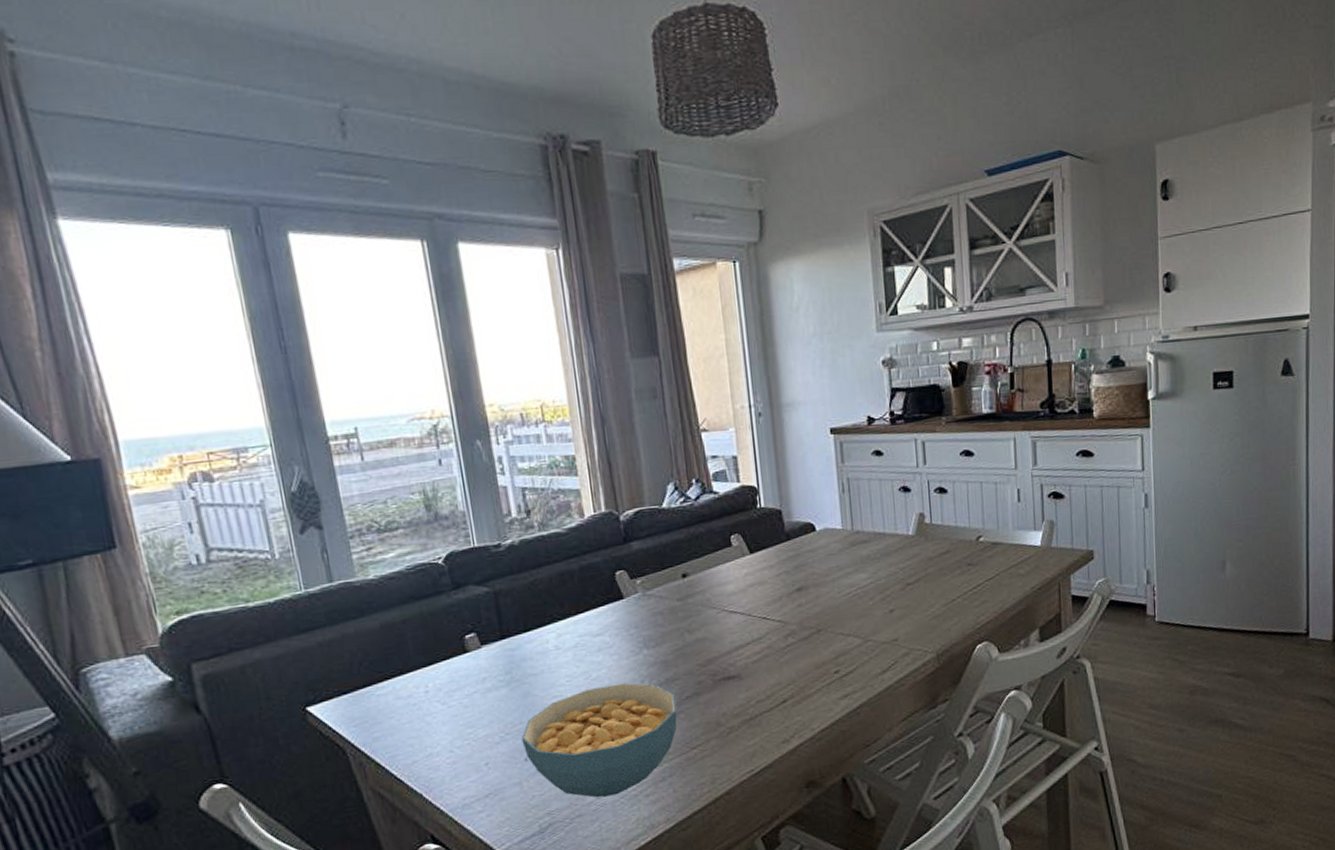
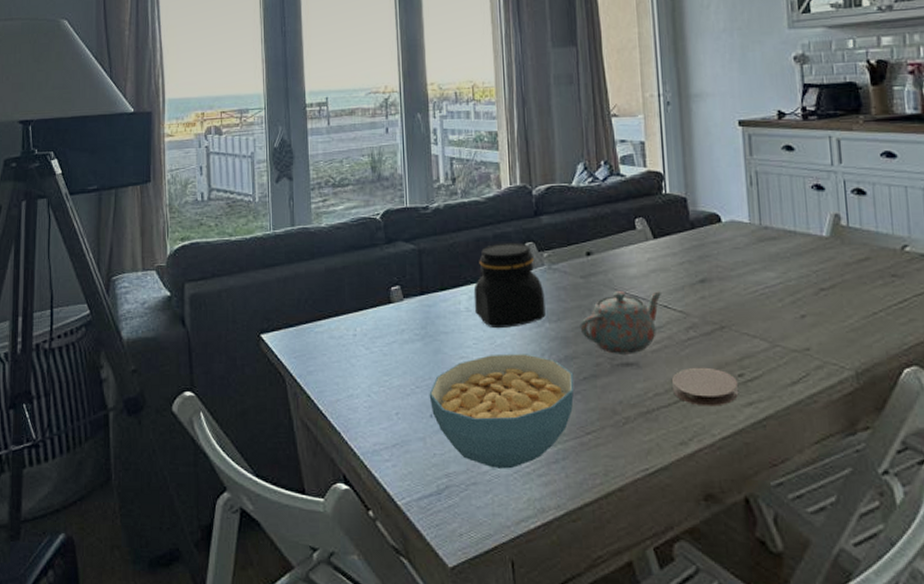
jar: none [562,572,643,663] -> present [473,242,546,329]
teapot: none [679,604,761,671] -> present [580,291,663,354]
coaster: none [772,669,836,705] -> present [671,367,739,407]

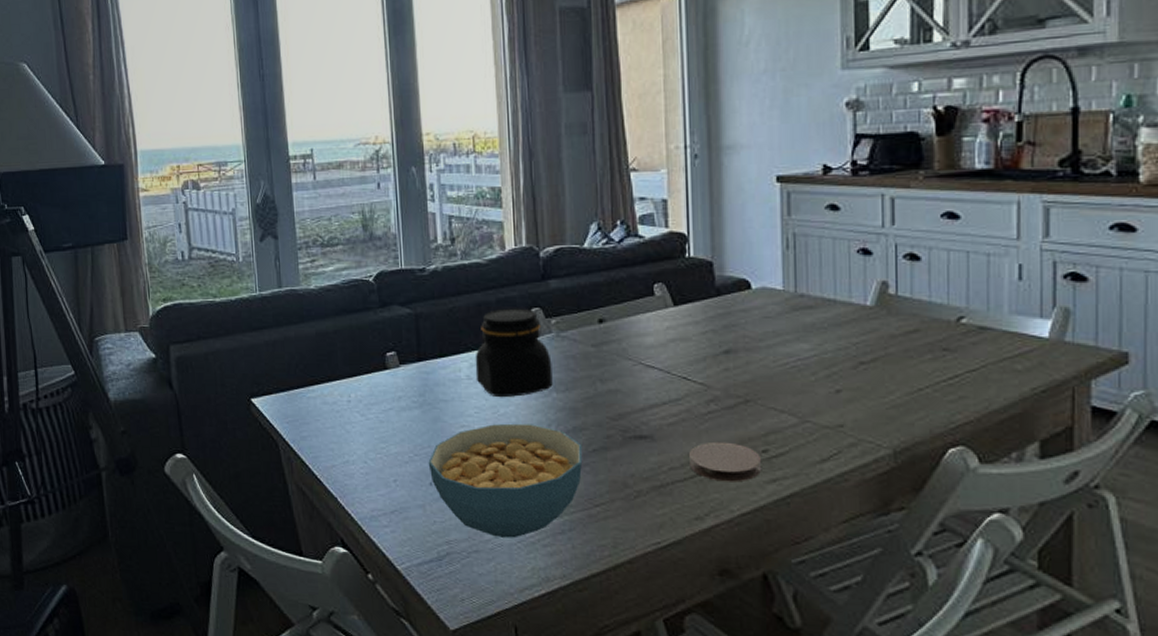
teapot: present [580,291,663,354] -> none [590,361,682,427]

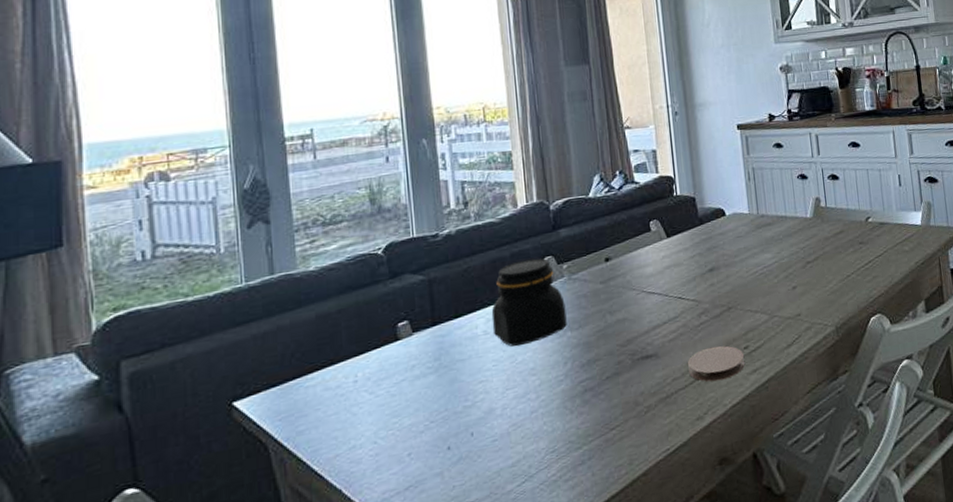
cereal bowl: present [428,423,583,538] -> none [445,365,598,486]

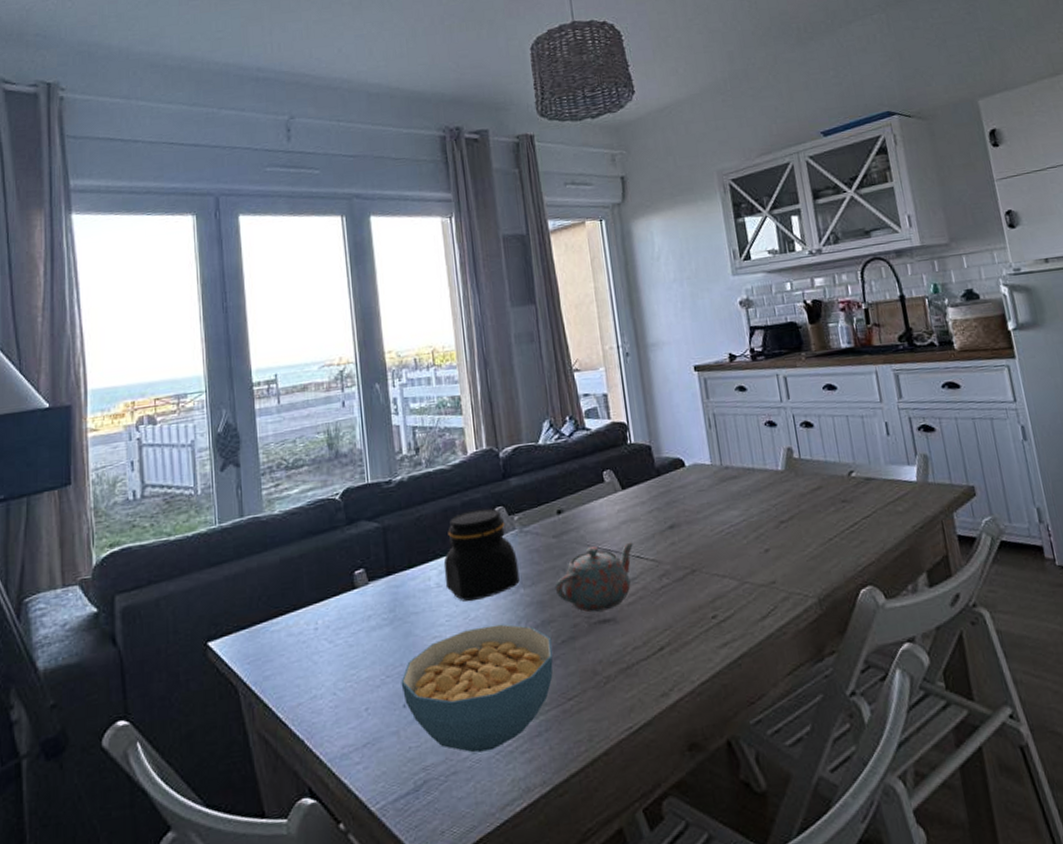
cereal bowl: none [445,365,598,486] -> present [401,624,553,753]
teapot: none [601,284,677,350] -> present [555,542,634,613]
coaster: present [687,345,745,382] -> none [648,613,714,654]

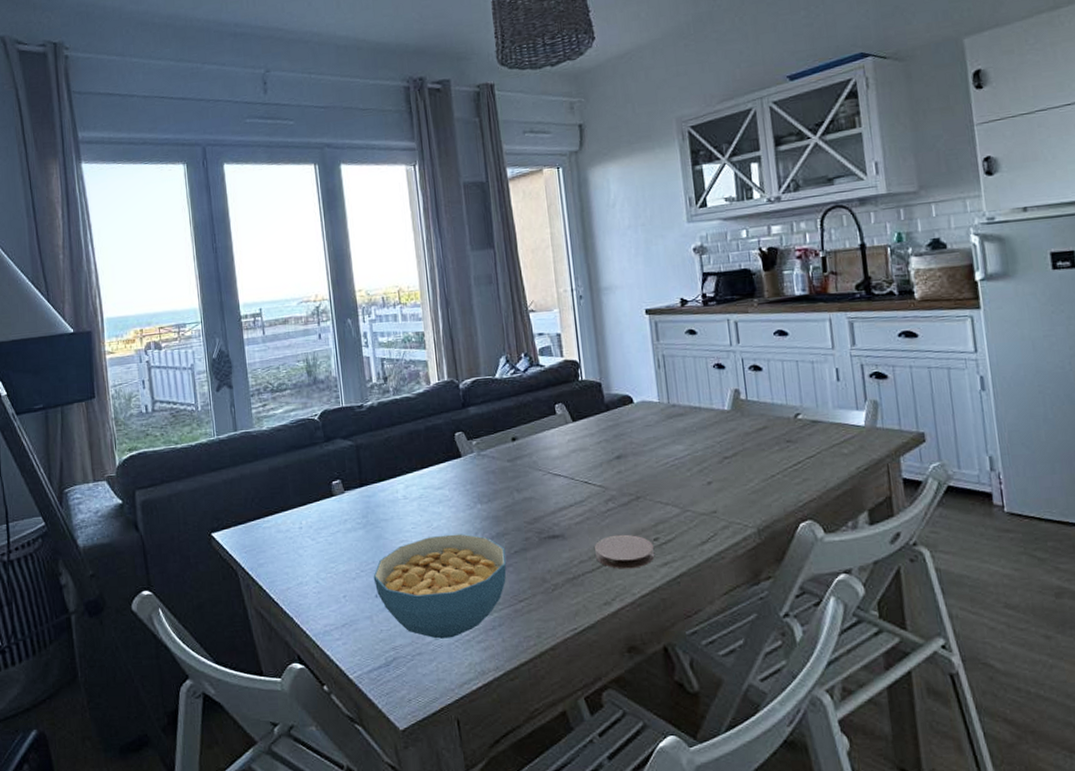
jar: present [443,508,520,602] -> none [409,433,477,513]
teapot: present [555,542,634,613] -> none [509,469,583,529]
coaster: none [648,613,714,654] -> present [594,534,655,569]

